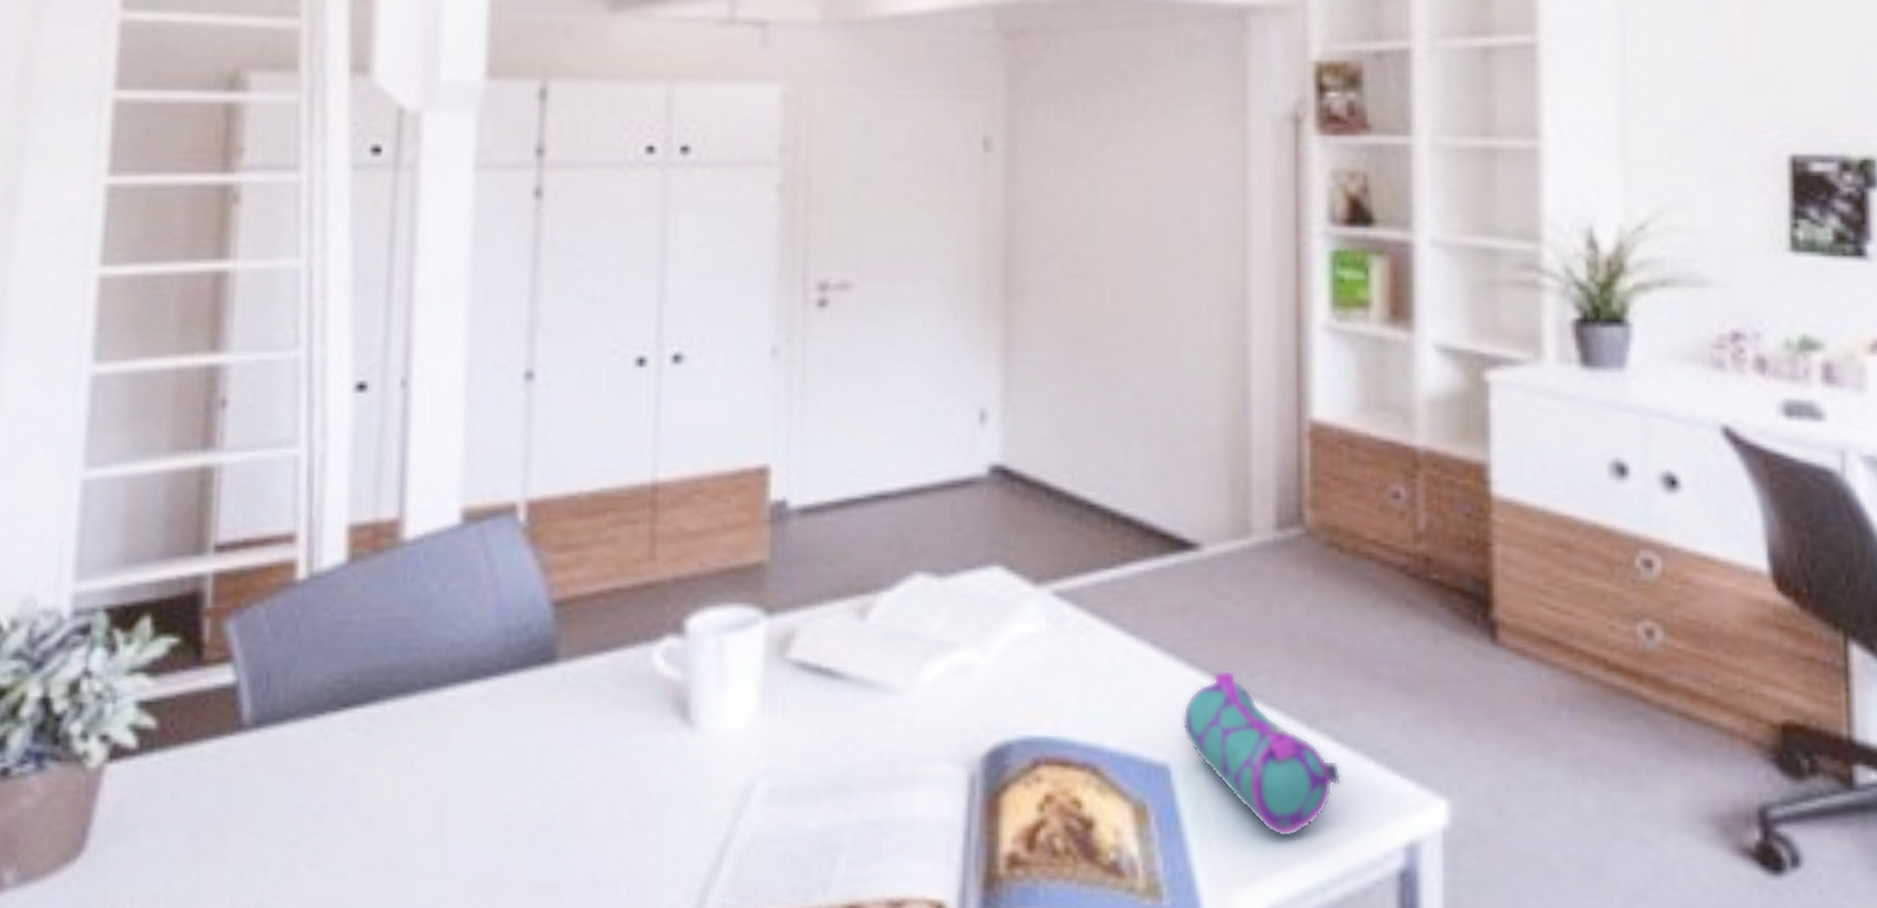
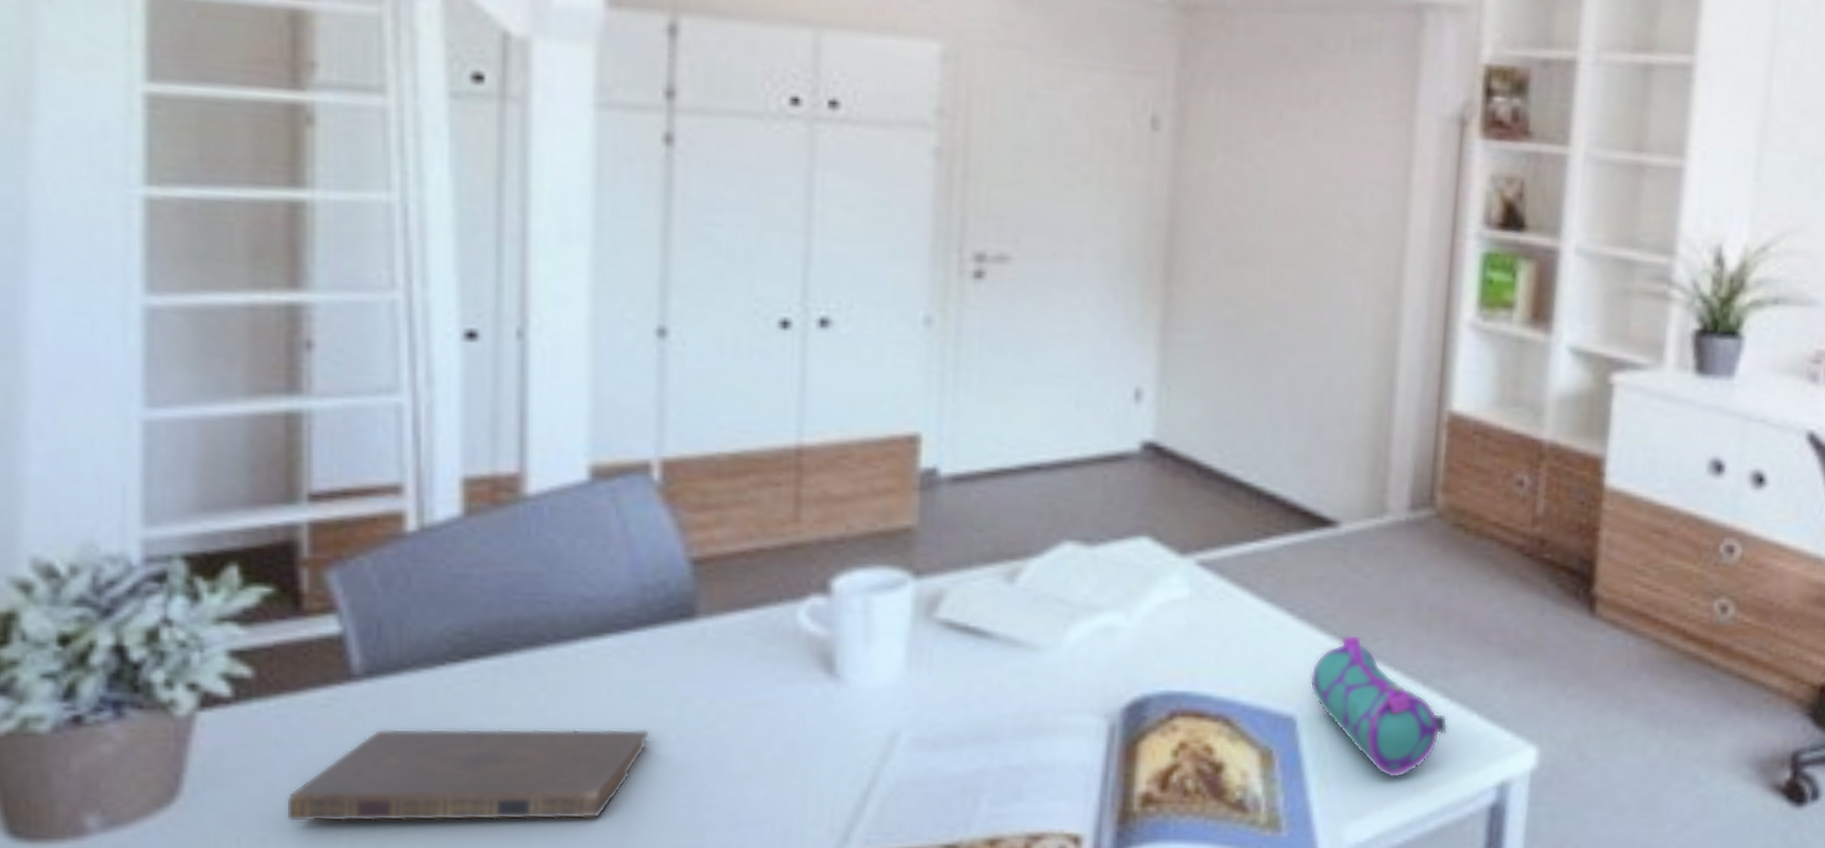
book: none [175,780,512,879] -> present [285,728,651,822]

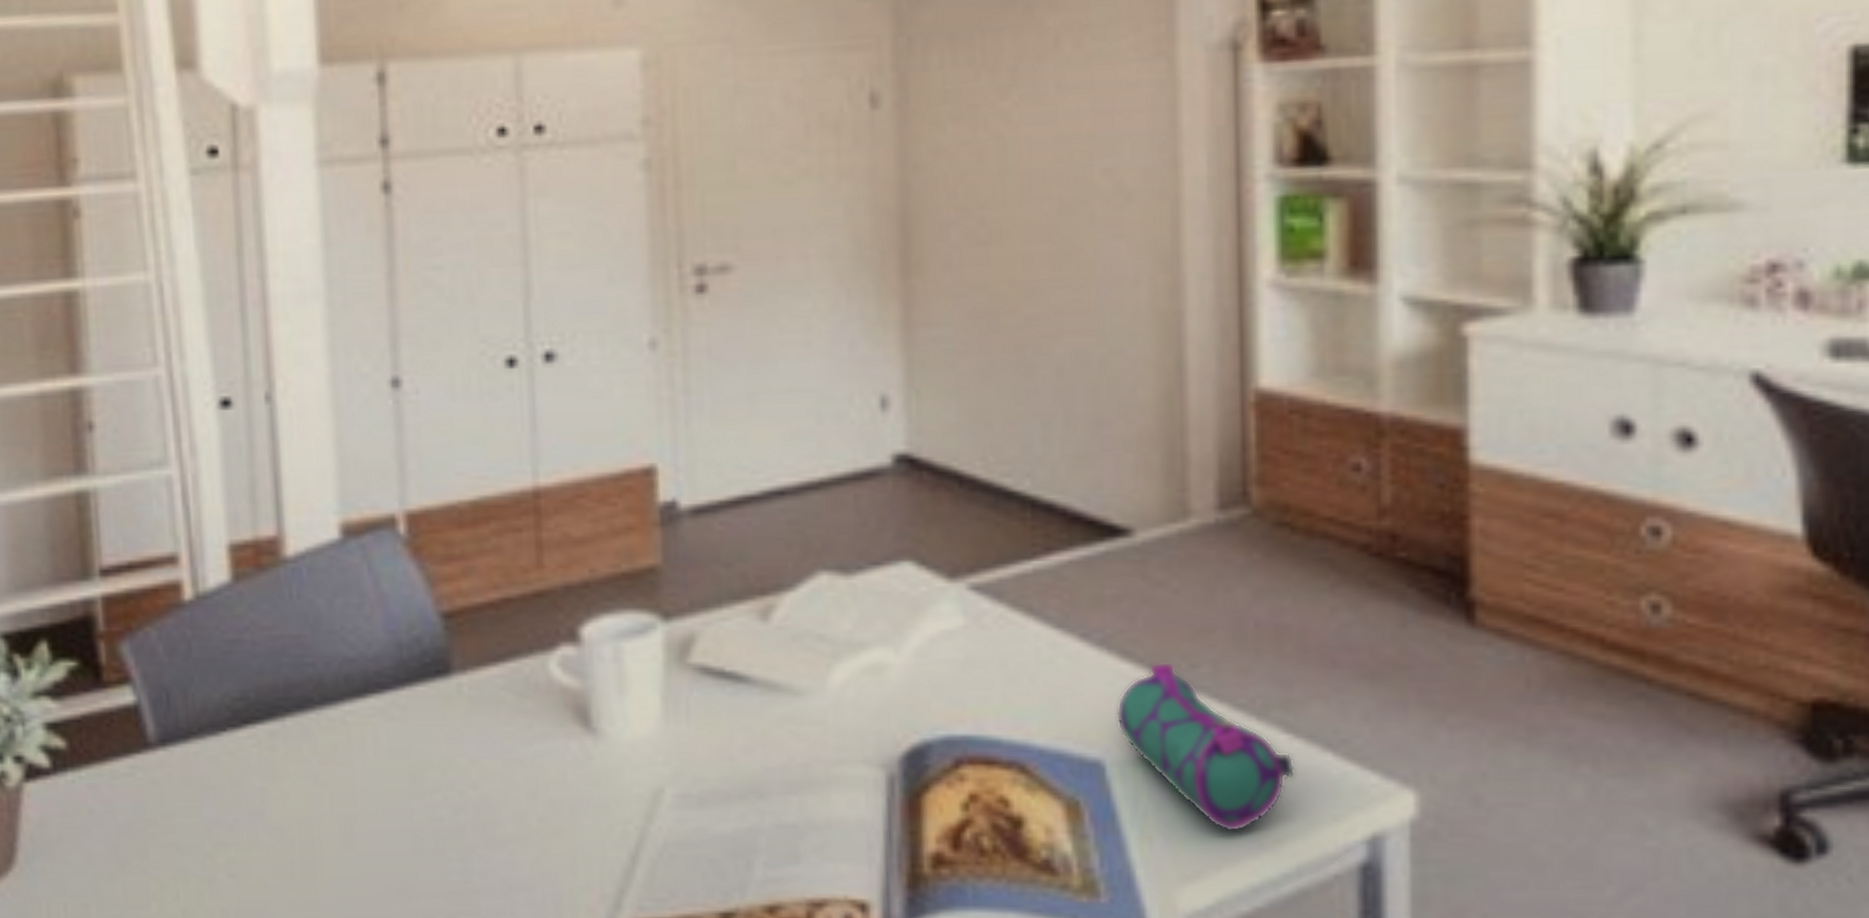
book: present [285,728,651,822] -> none [101,791,418,889]

